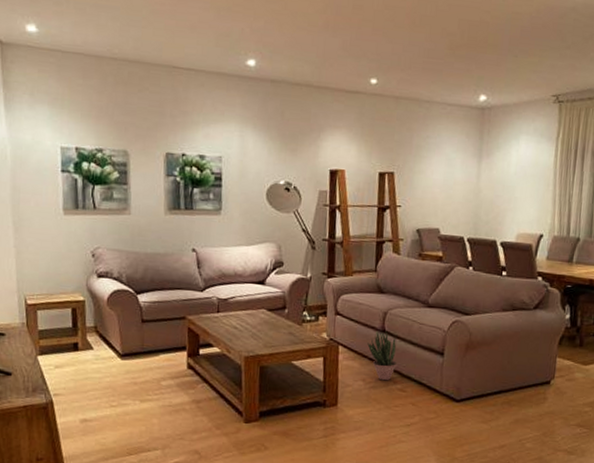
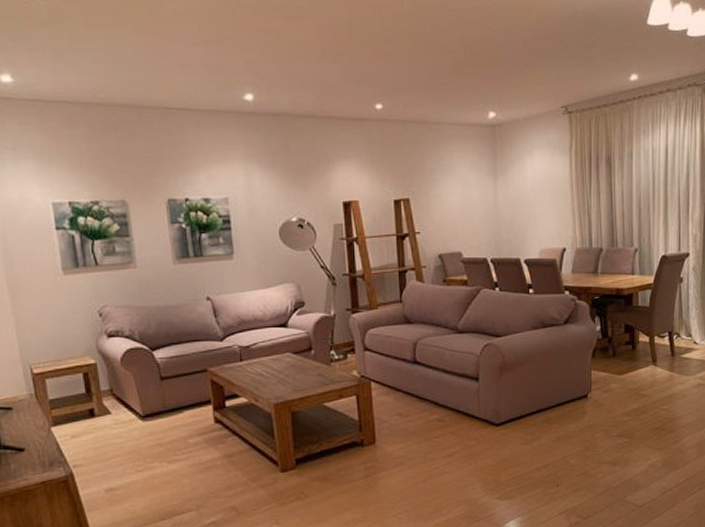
potted plant: present [367,331,397,381] -> none [400,362,432,413]

